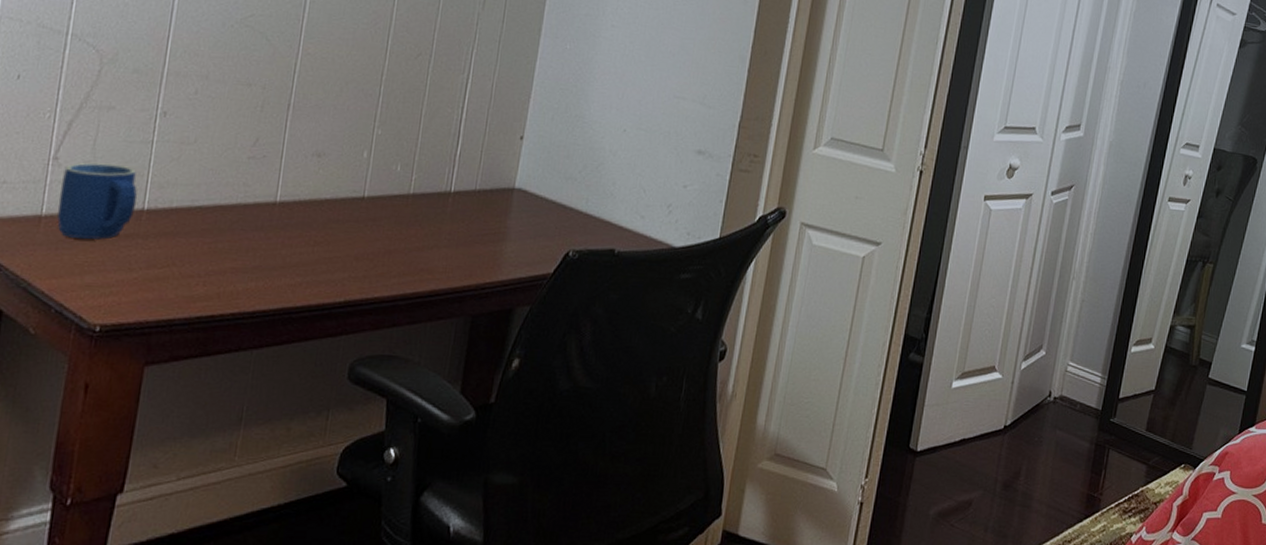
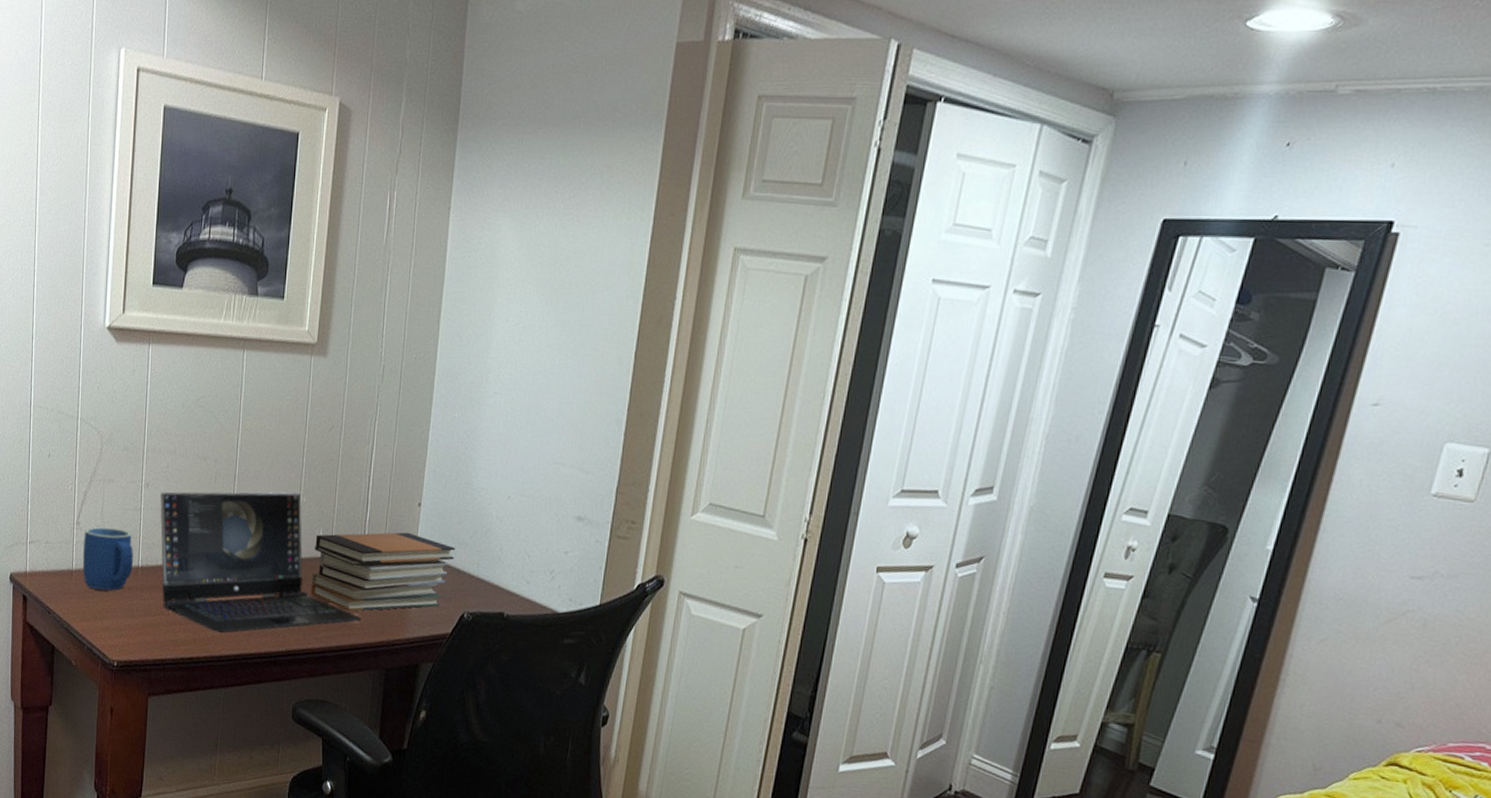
laptop: none [175,121,446,285] -> present [160,491,363,633]
book stack: none [381,166,562,254] -> present [310,532,456,612]

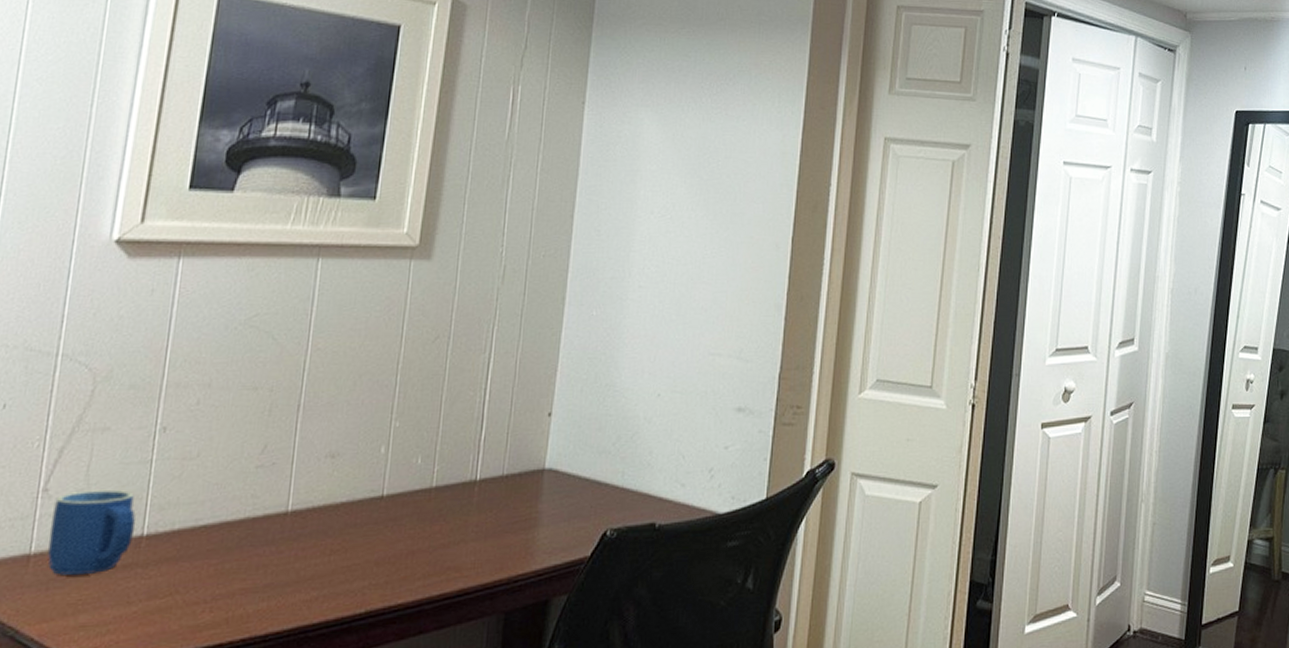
laptop: present [160,491,363,633] -> none [178,416,475,604]
book stack: present [310,532,456,612] -> none [402,447,595,550]

